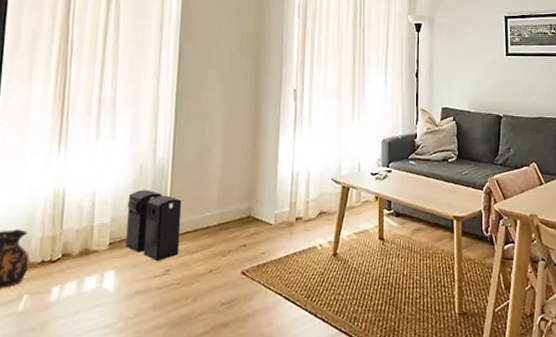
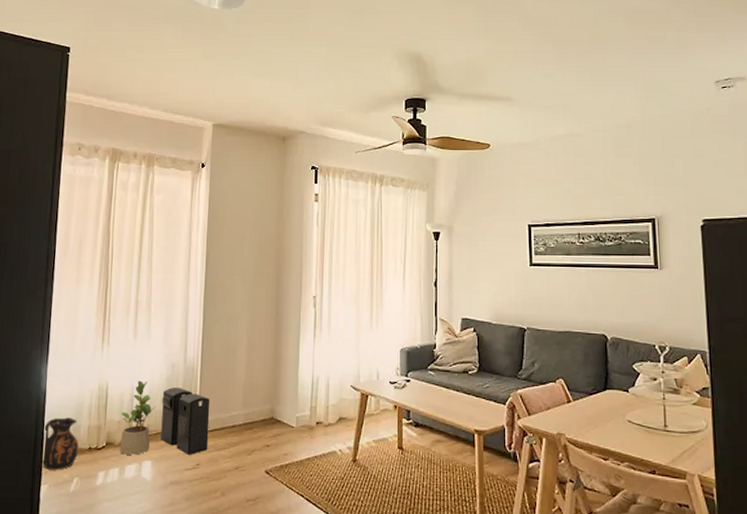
potted plant: none [78,184,120,266] -> present [120,380,155,455]

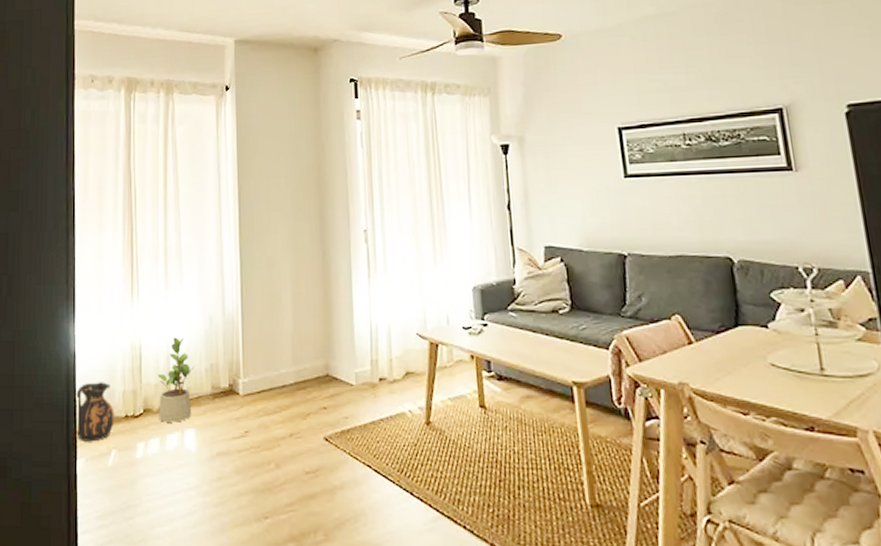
speaker: present [161,388,210,456] -> none [201,344,257,422]

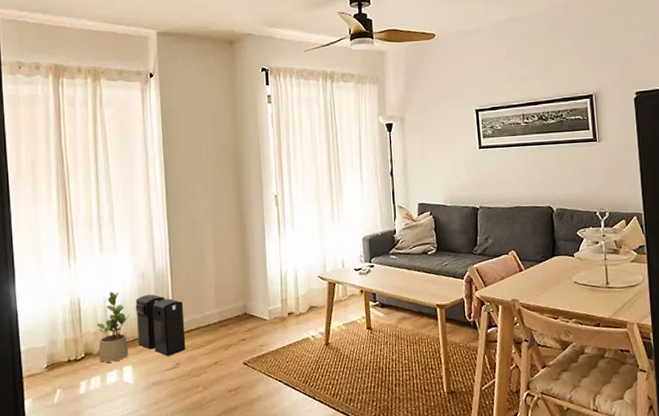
ceramic jug: present [75,382,114,442] -> none [20,334,58,385]
speaker: none [201,344,257,422] -> present [135,295,186,357]

